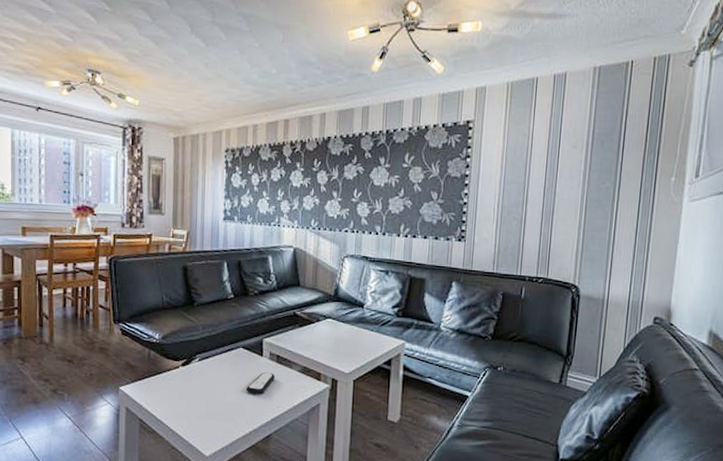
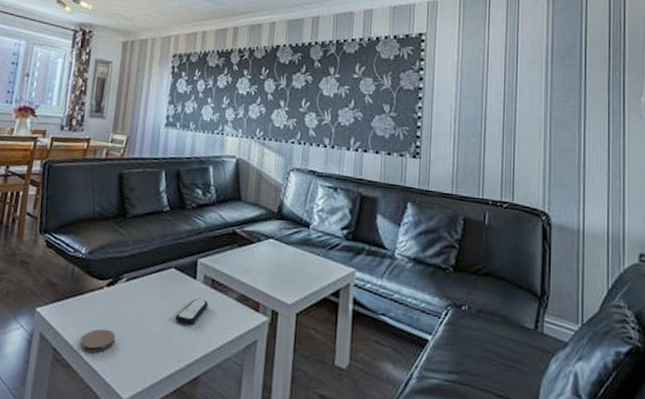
coaster: none [163,401,194,422] -> present [79,328,115,353]

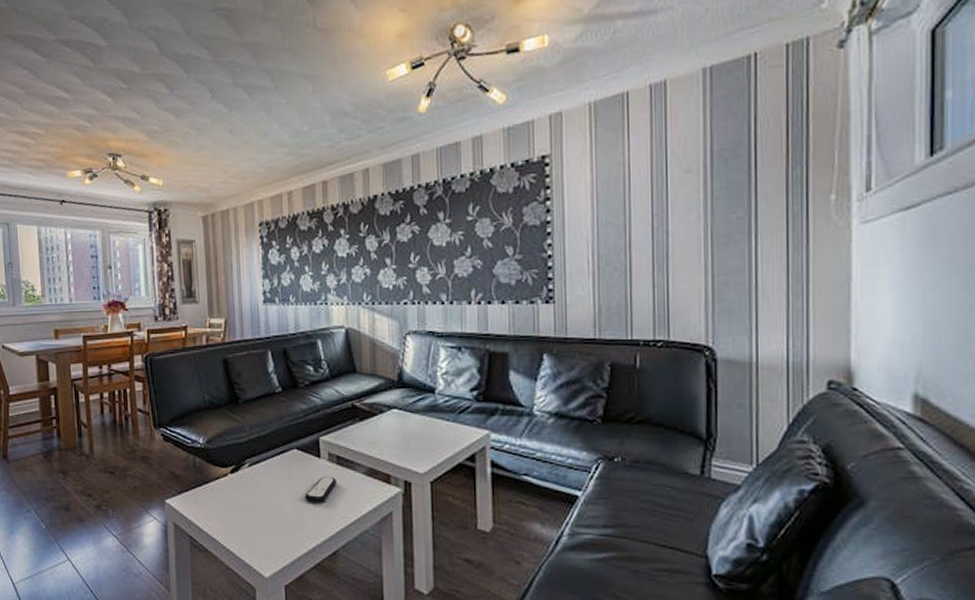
coaster: present [79,328,115,353] -> none [213,514,248,538]

